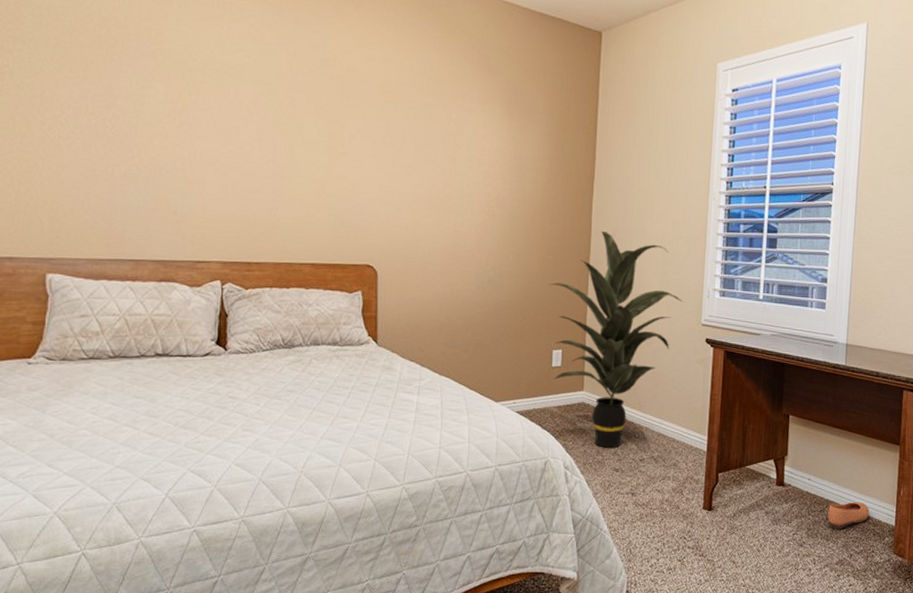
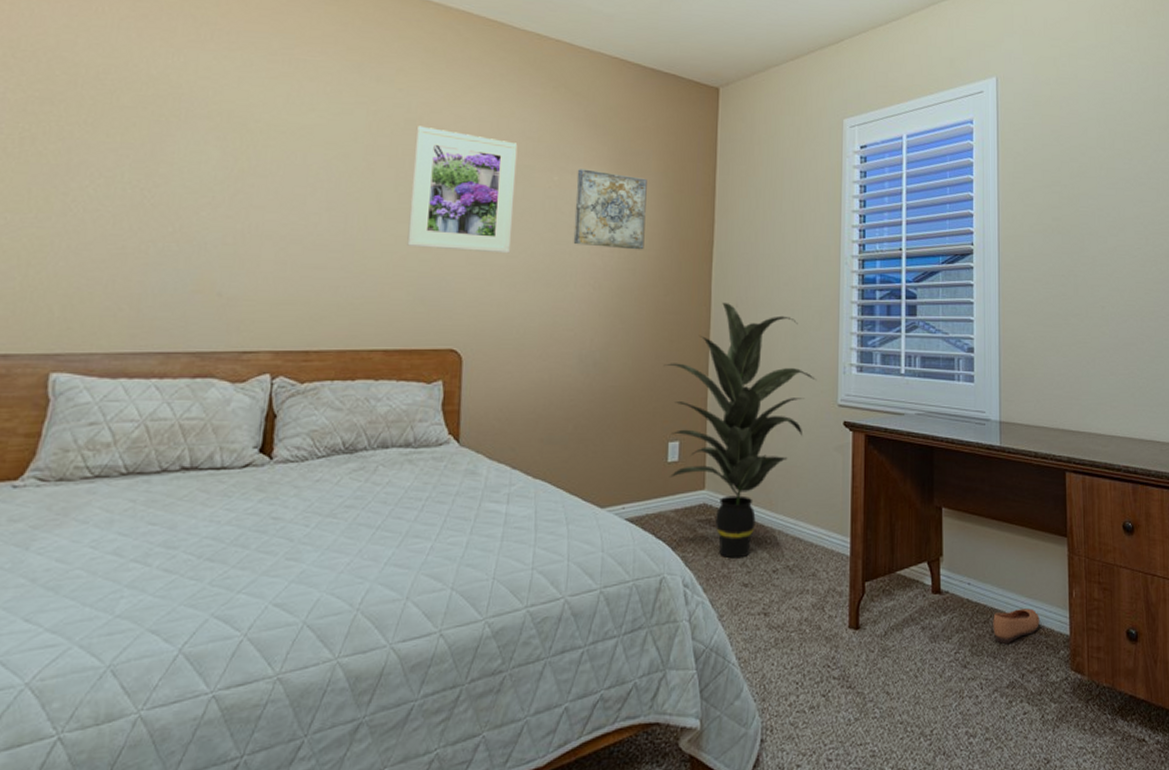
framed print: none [327,65,420,183] -> present [407,125,518,254]
wall art: none [470,107,535,182] -> present [573,169,647,250]

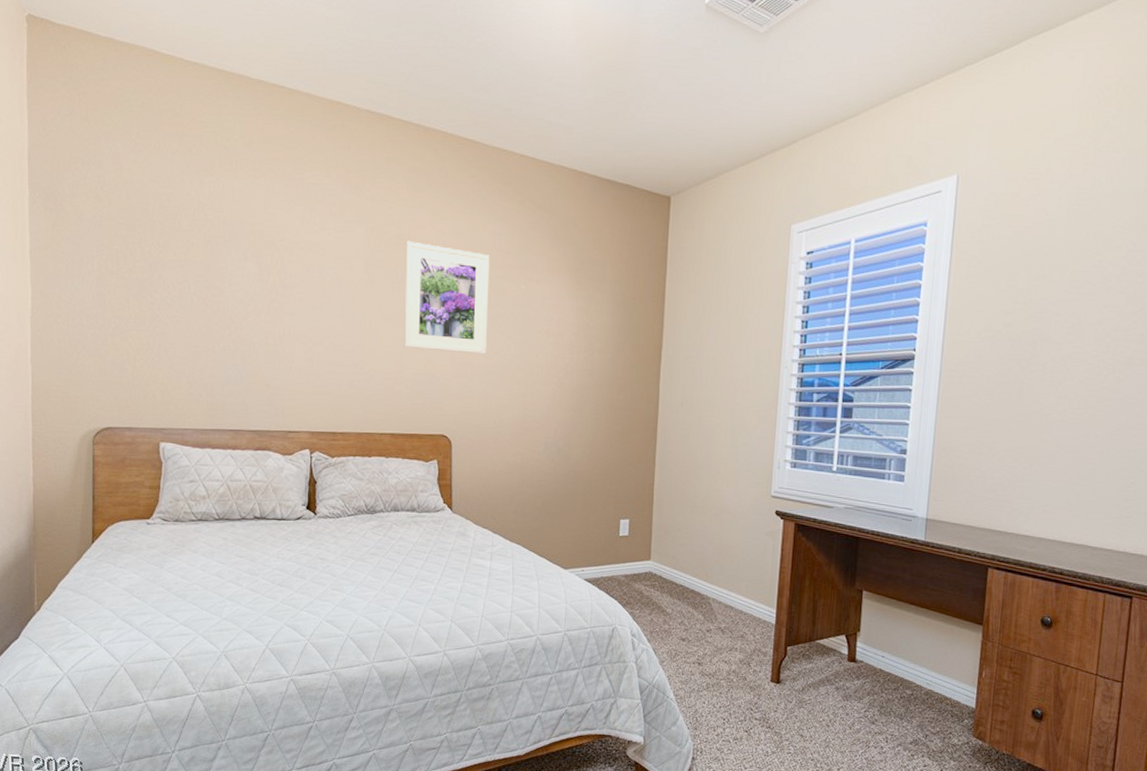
wall art: present [573,169,647,250] -> none [539,278,603,353]
indoor plant: present [663,303,817,559] -> none [616,402,753,618]
shoe: present [993,608,1039,644] -> none [902,681,948,709]

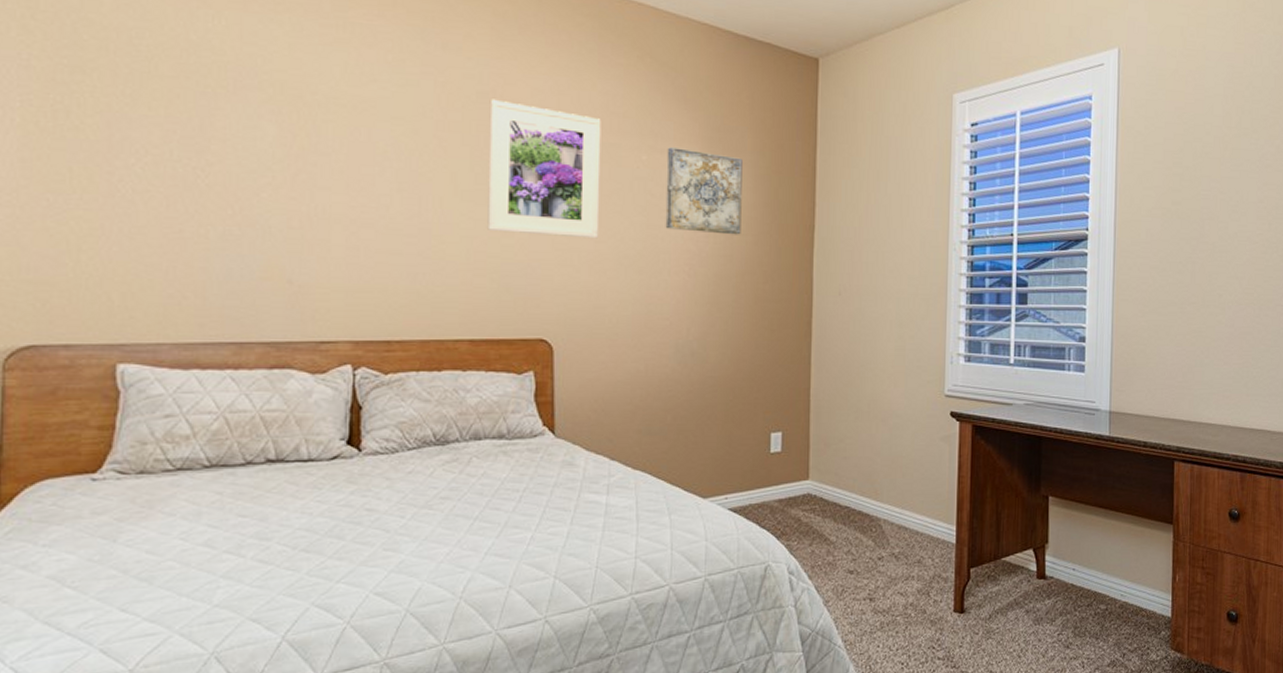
wall art: none [539,278,603,353] -> present [665,147,743,235]

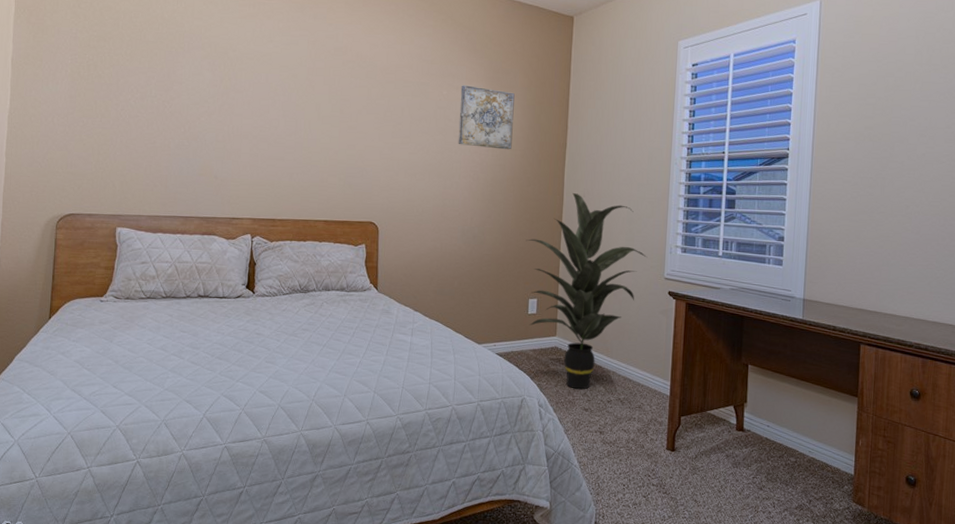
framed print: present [487,99,601,239] -> none [338,52,416,151]
indoor plant: none [764,291,923,547] -> present [526,193,648,390]

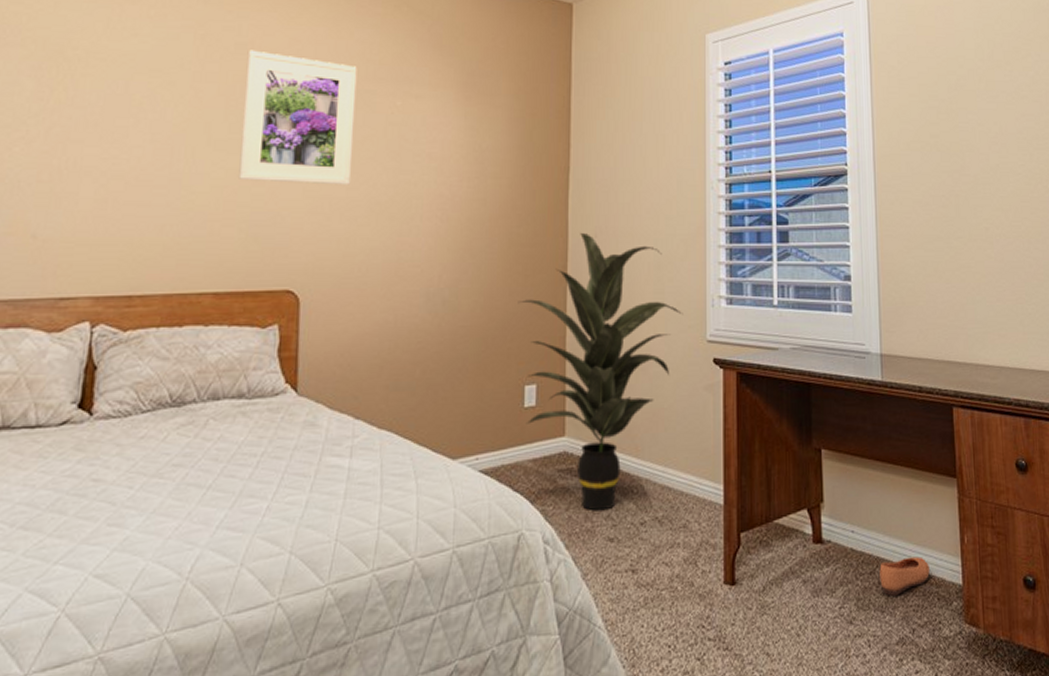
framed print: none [338,52,416,151] -> present [238,50,357,185]
wall art: present [458,85,515,150] -> none [418,93,497,178]
shoe: none [787,450,828,475] -> present [879,556,930,596]

